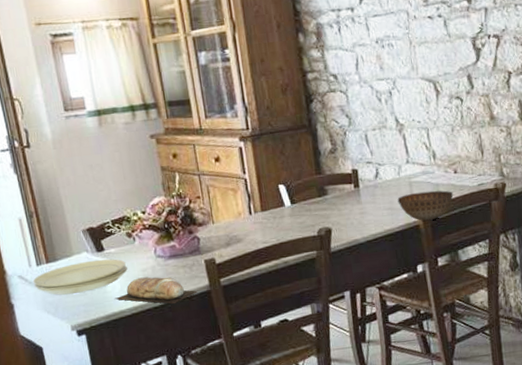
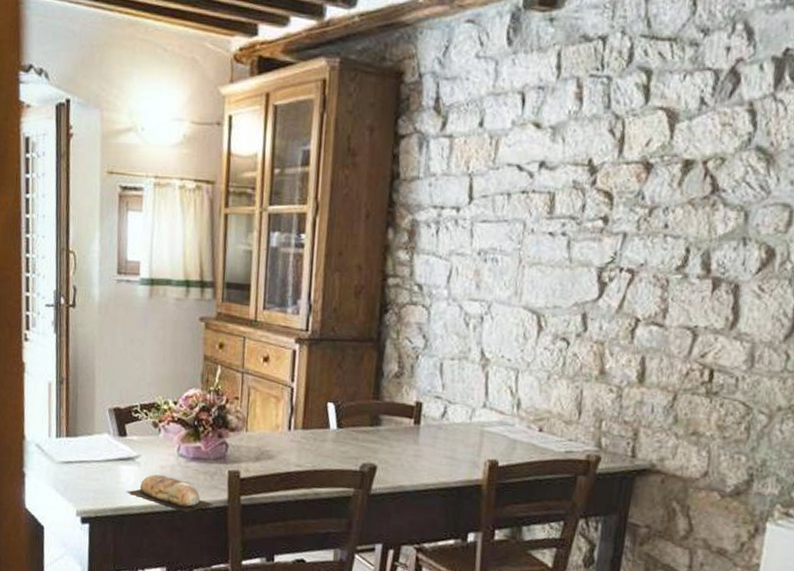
plate: present [33,259,128,296] -> none [49,443,146,478]
bowl: present [397,190,454,222] -> none [462,444,532,483]

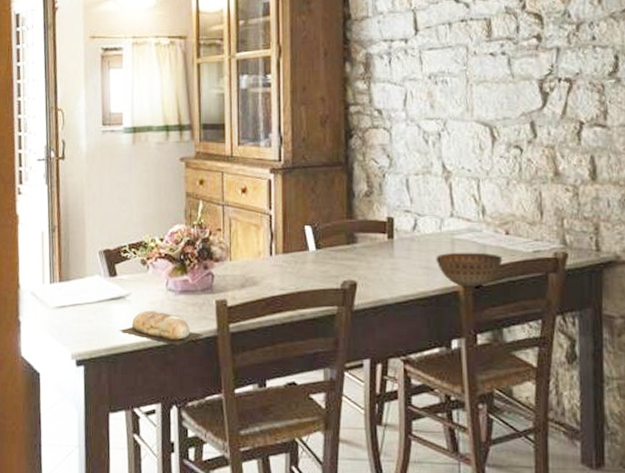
bowl: none [462,444,532,483] -> present [436,252,503,288]

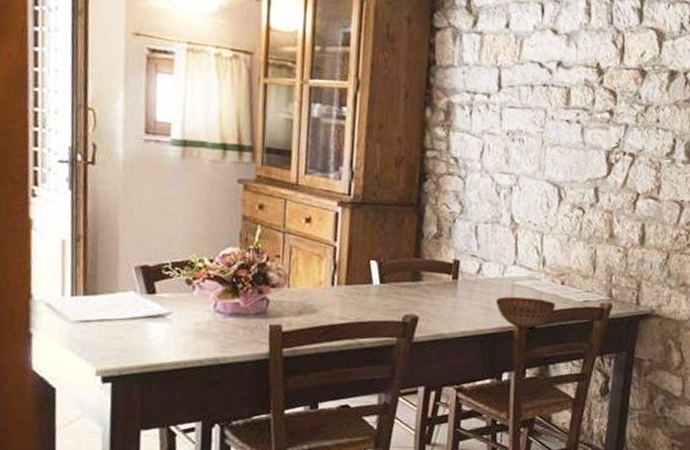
bread loaf: present [119,311,205,346] -> none [156,330,255,367]

